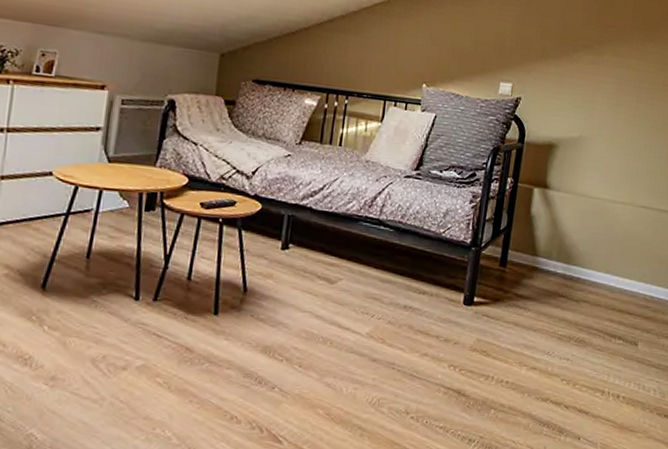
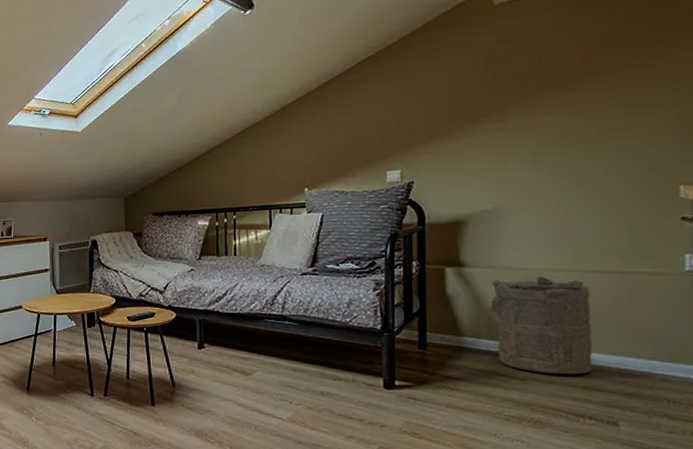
laundry hamper: none [562,204,637,299] -> present [489,277,592,375]

